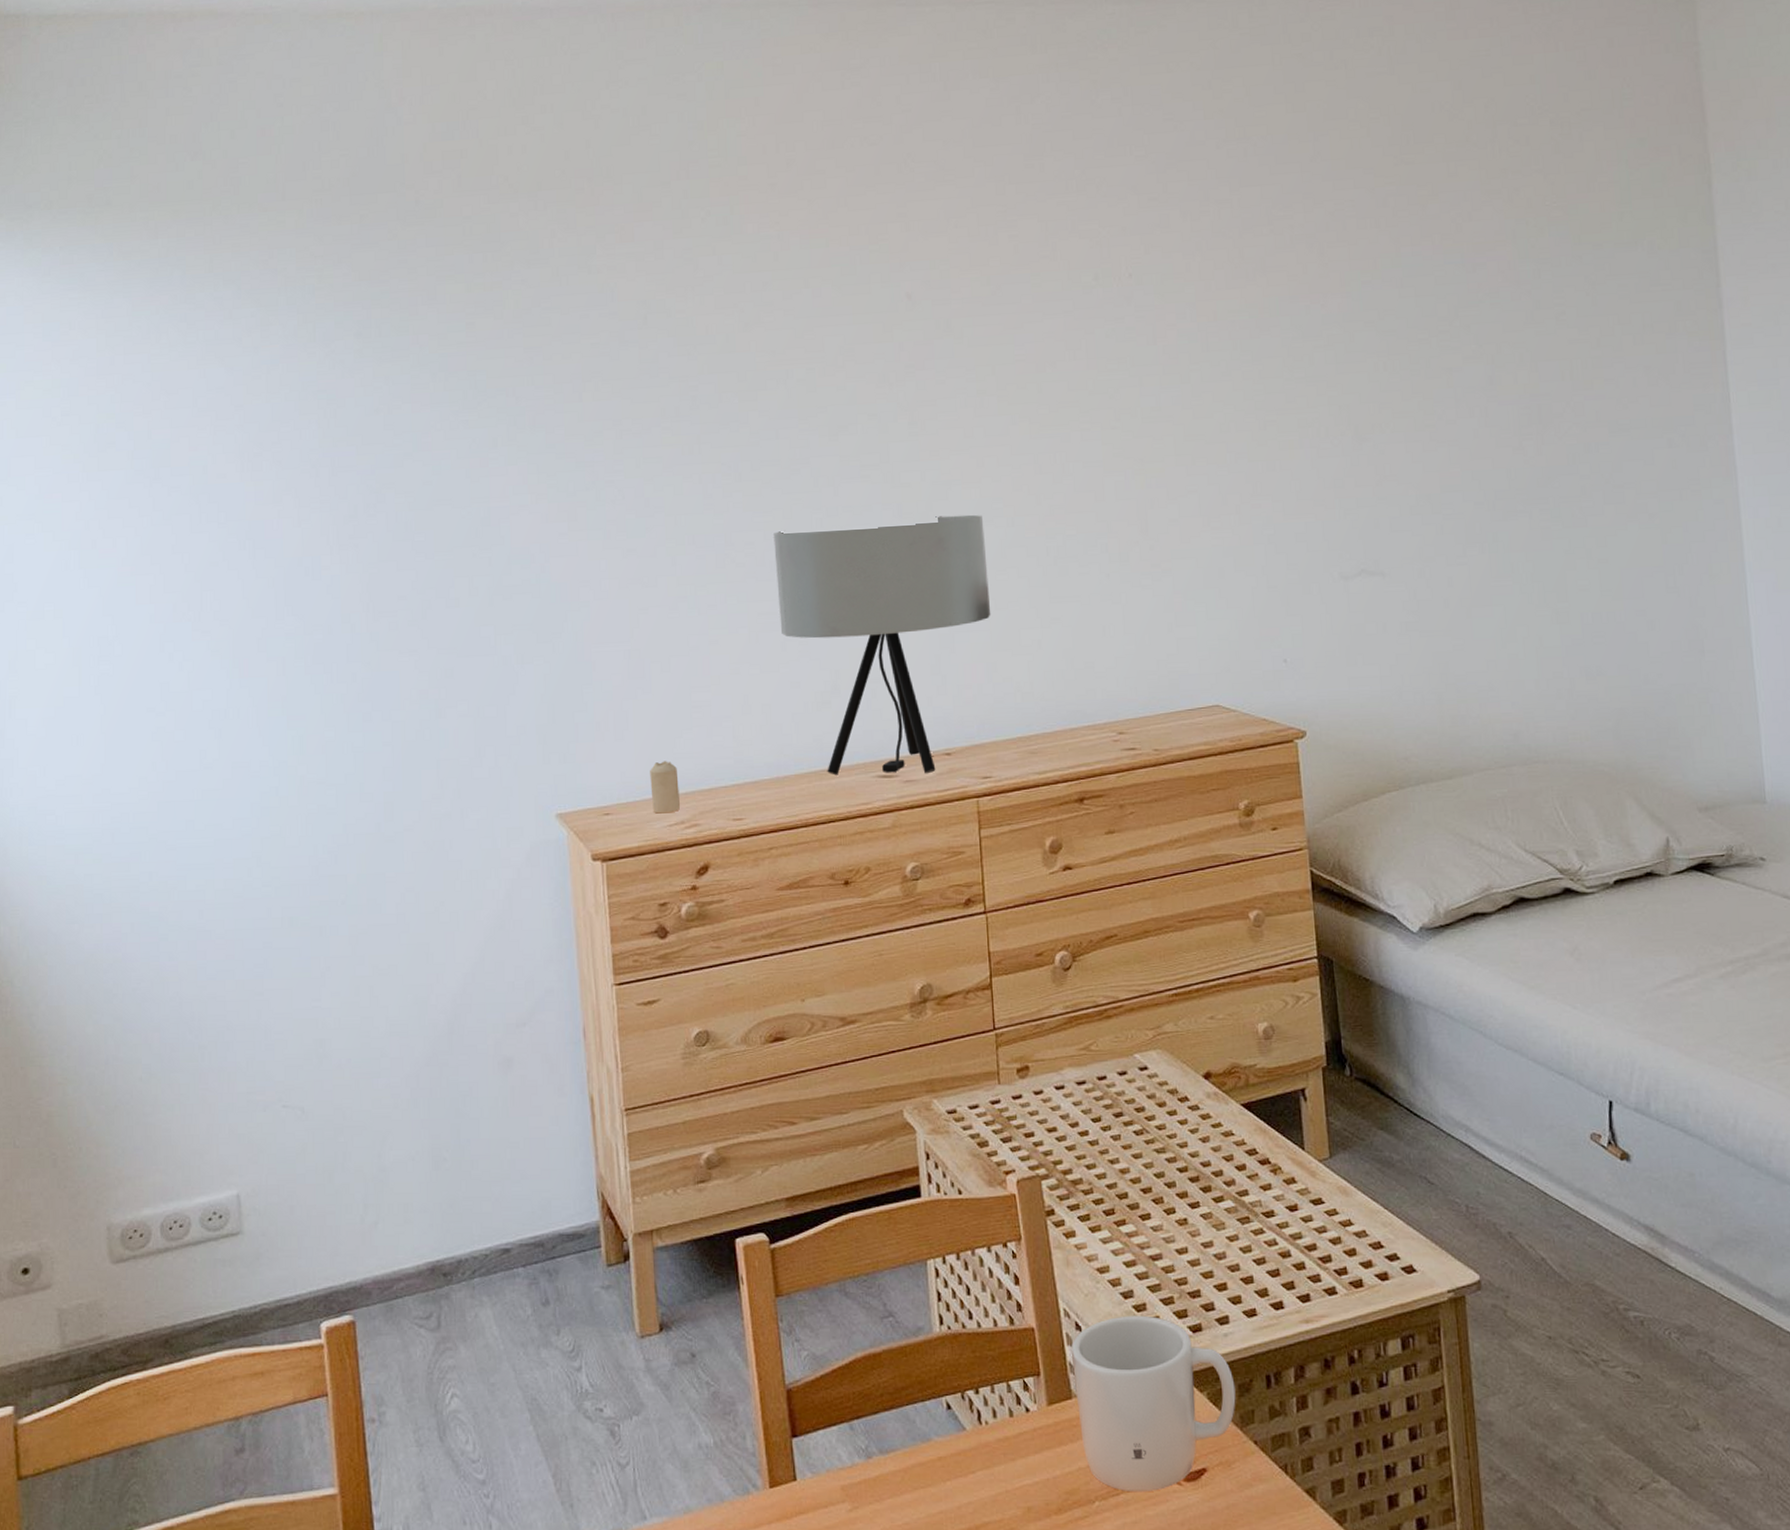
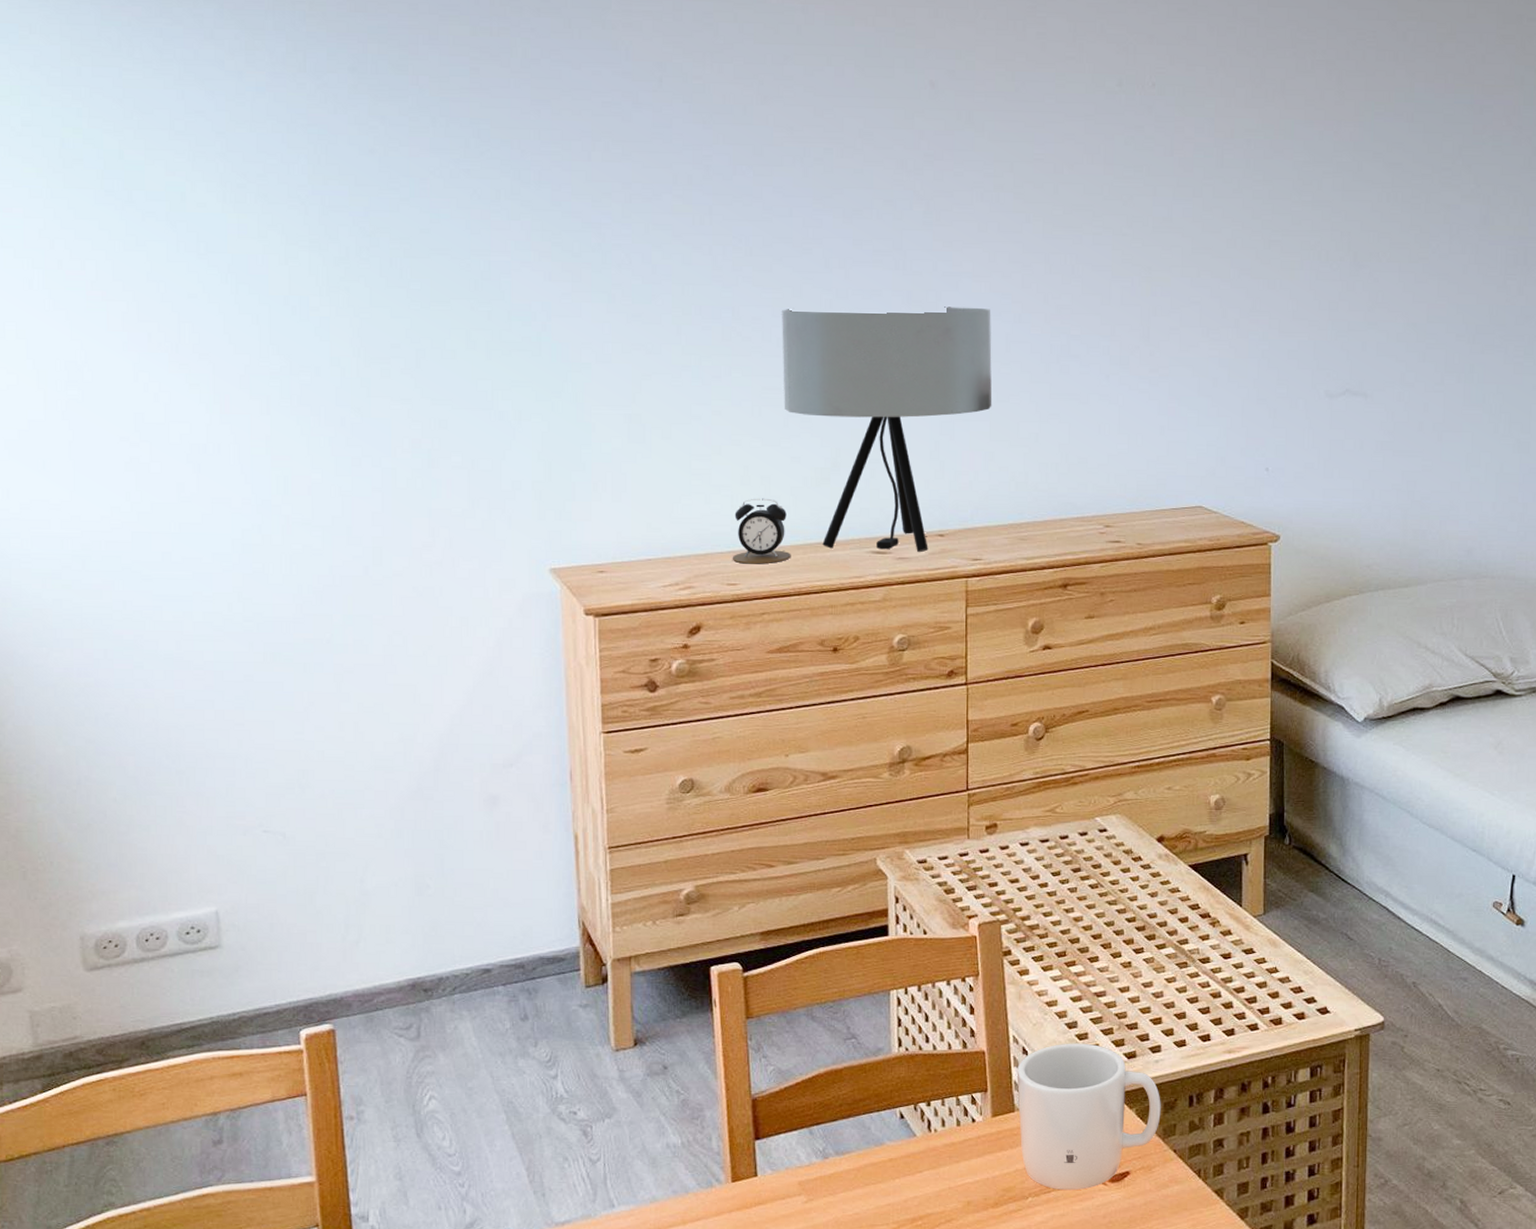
candle: present [650,761,681,814] -> none [646,524,676,575]
alarm clock: none [736,727,796,797] -> present [732,498,791,564]

